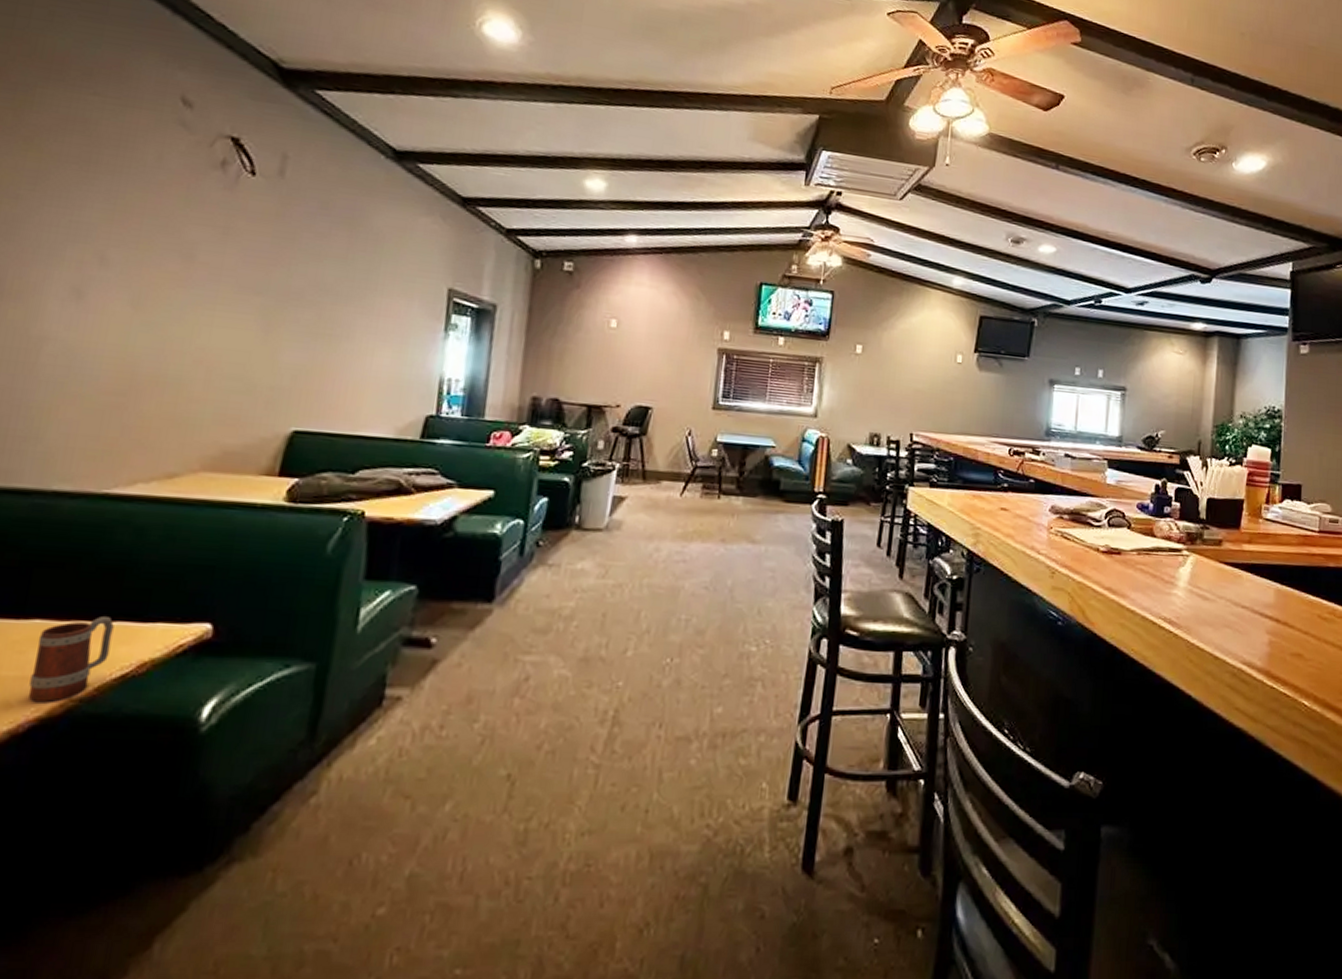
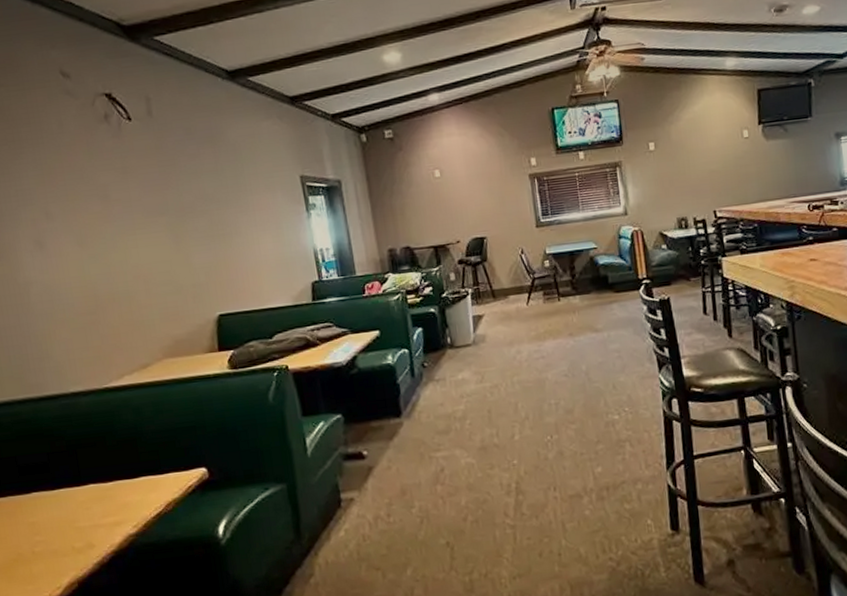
beer mug: present [28,616,114,702] -> none [95,475,145,540]

